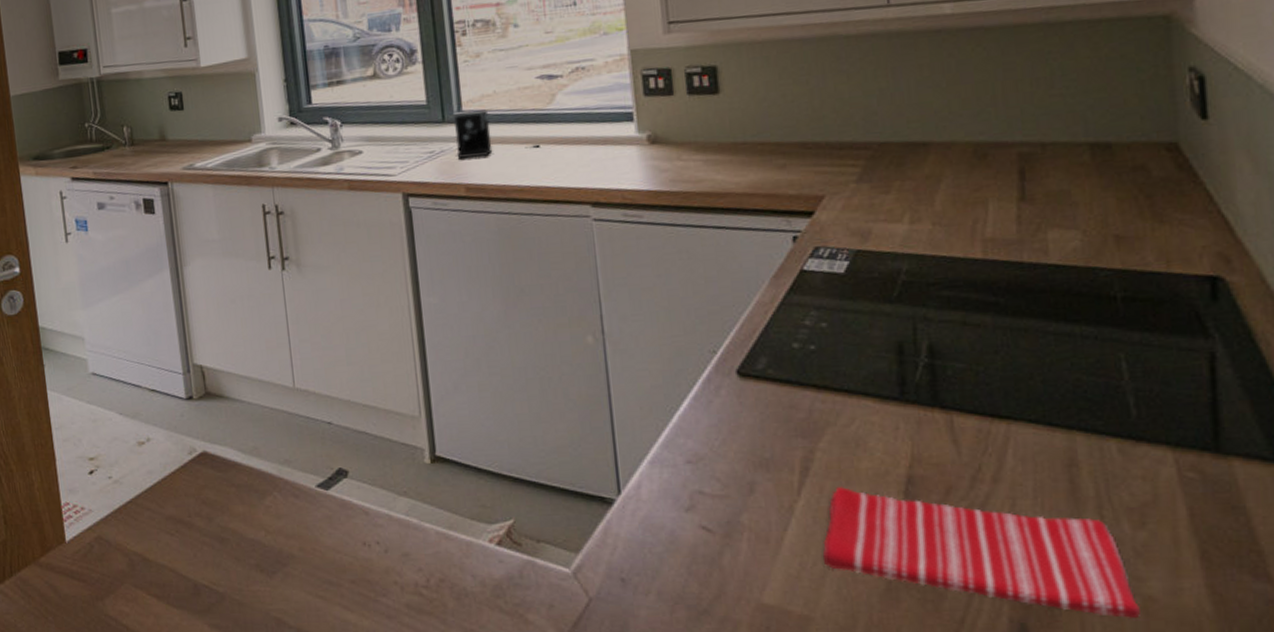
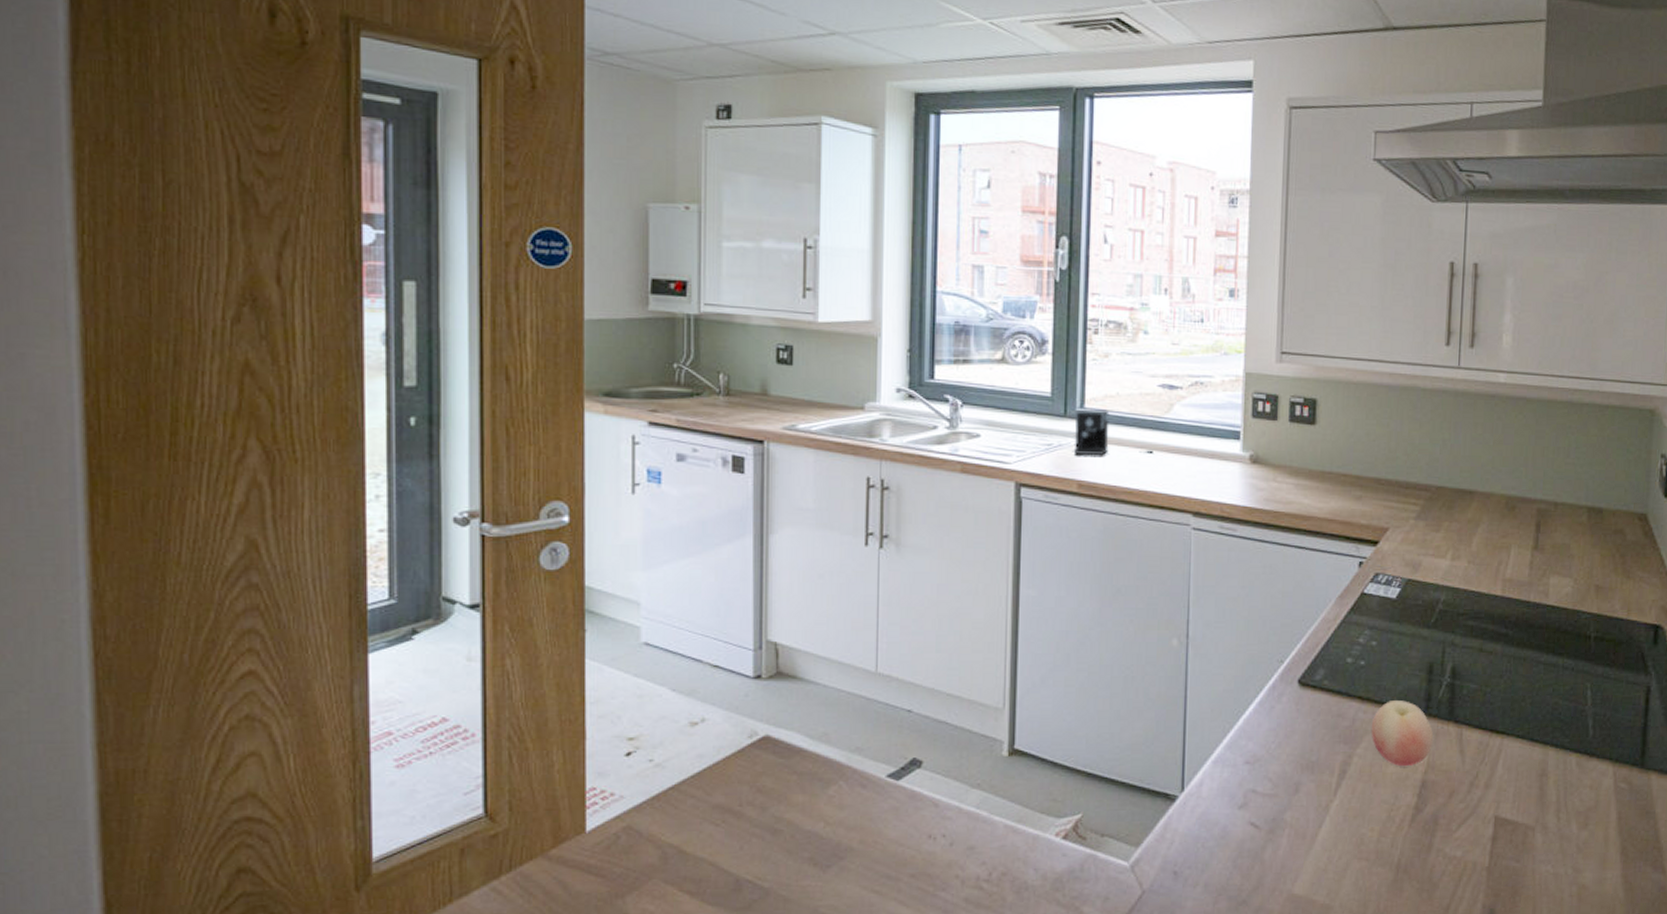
dish towel: present [823,486,1140,619] -> none [1348,788,1575,904]
fruit: none [833,386,916,461] -> present [1371,701,1434,767]

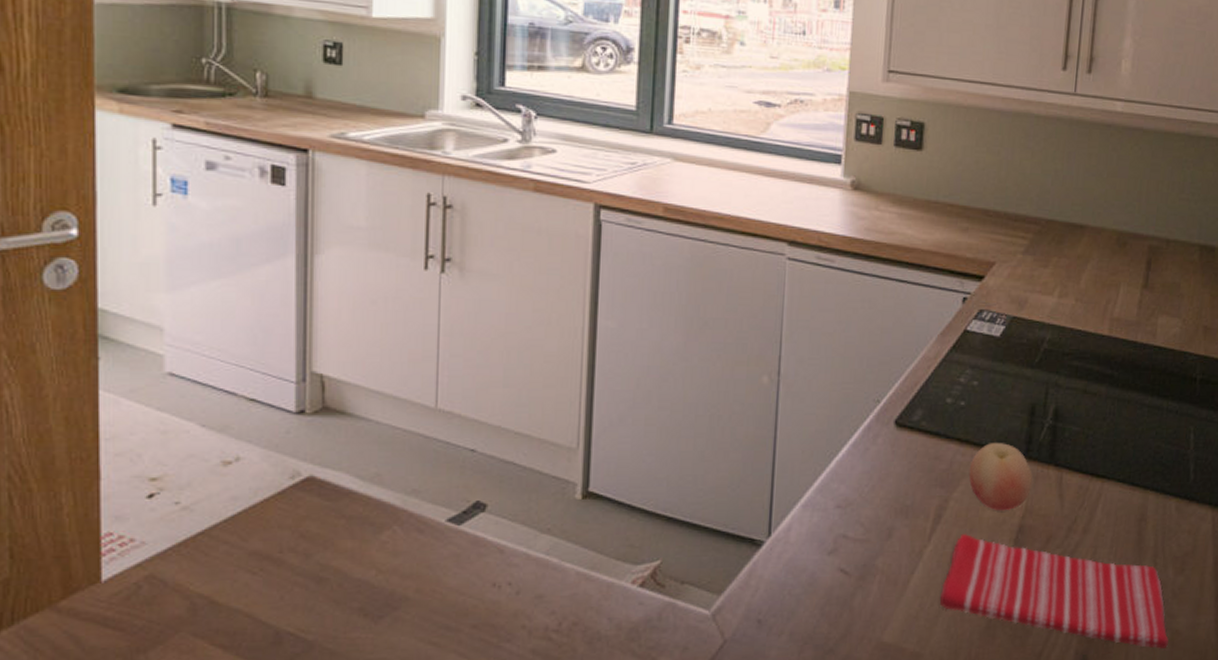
coffee maker: present [1073,409,1153,455] -> none [660,125,747,176]
dish towel: none [1348,788,1575,904] -> present [940,533,1169,650]

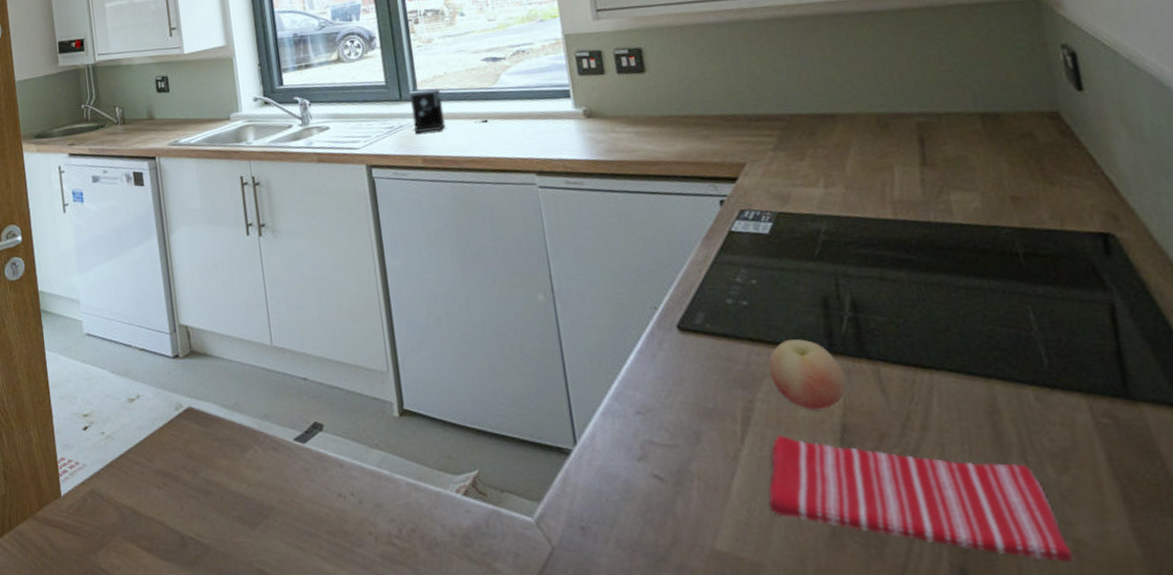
coffee maker: none [660,125,747,176] -> present [409,89,488,133]

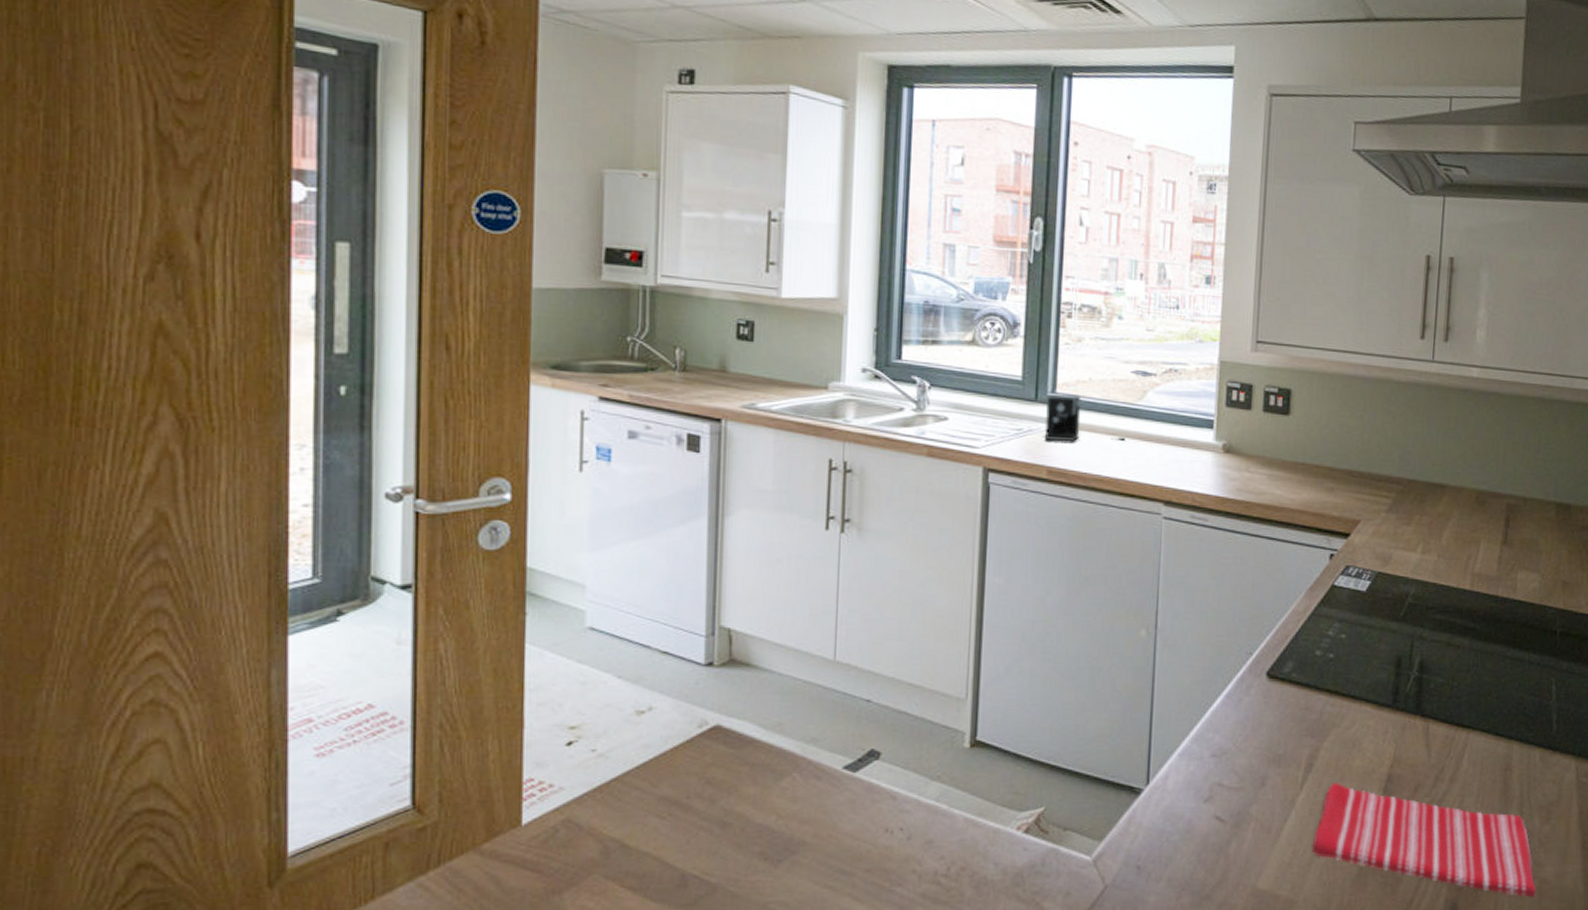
fruit: present [768,339,846,410] -> none [1338,694,1401,761]

